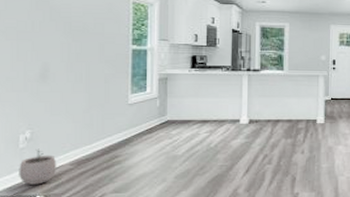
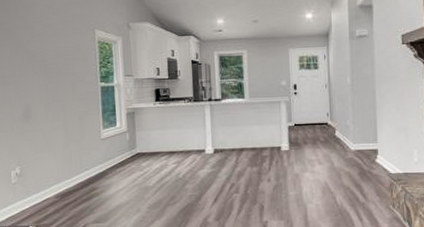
plant pot: present [19,148,57,185] -> none [13,183,45,216]

